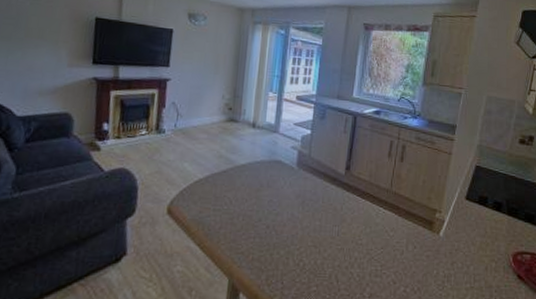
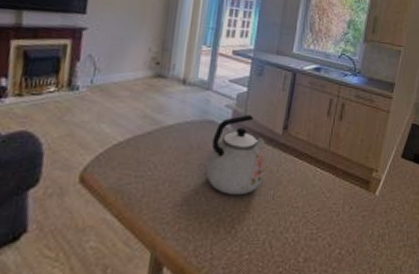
kettle: none [275,155,330,231] -> present [206,115,266,196]

